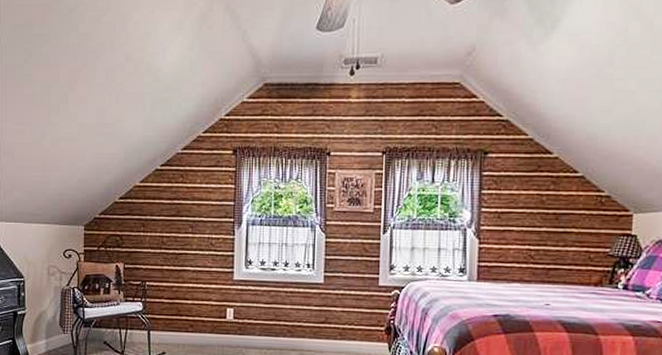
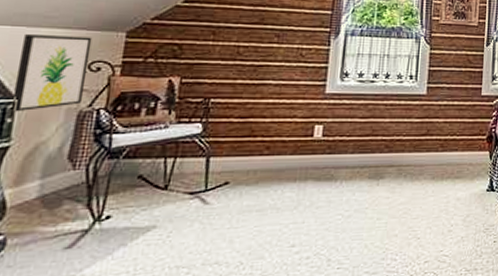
wall art: none [22,229,63,288] -> present [11,34,93,112]

